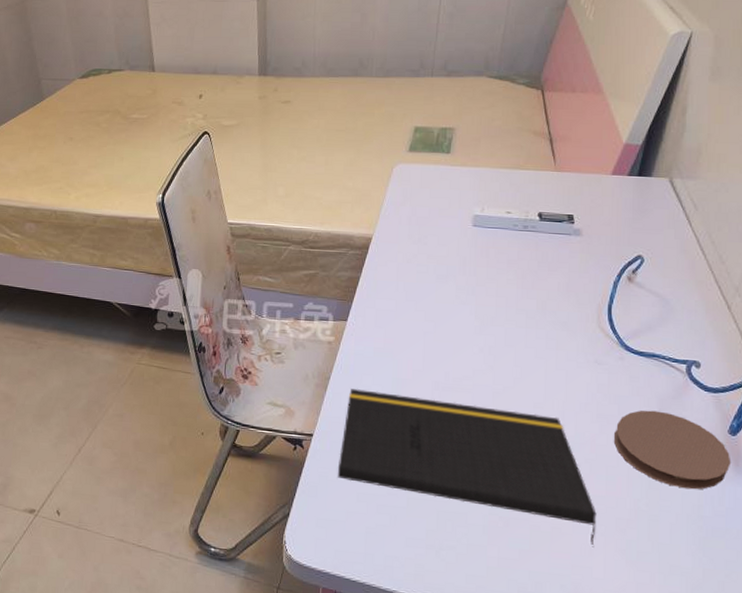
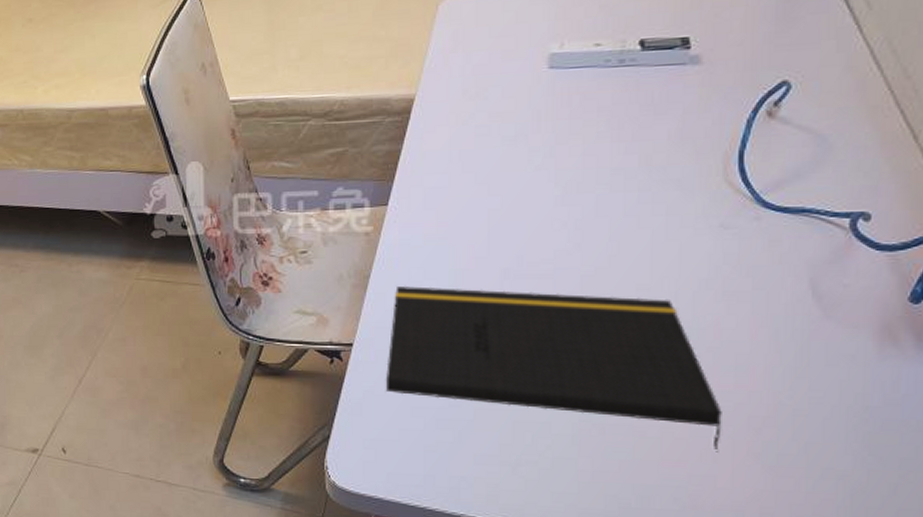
coaster: present [613,410,731,490] -> none [745,280,912,375]

